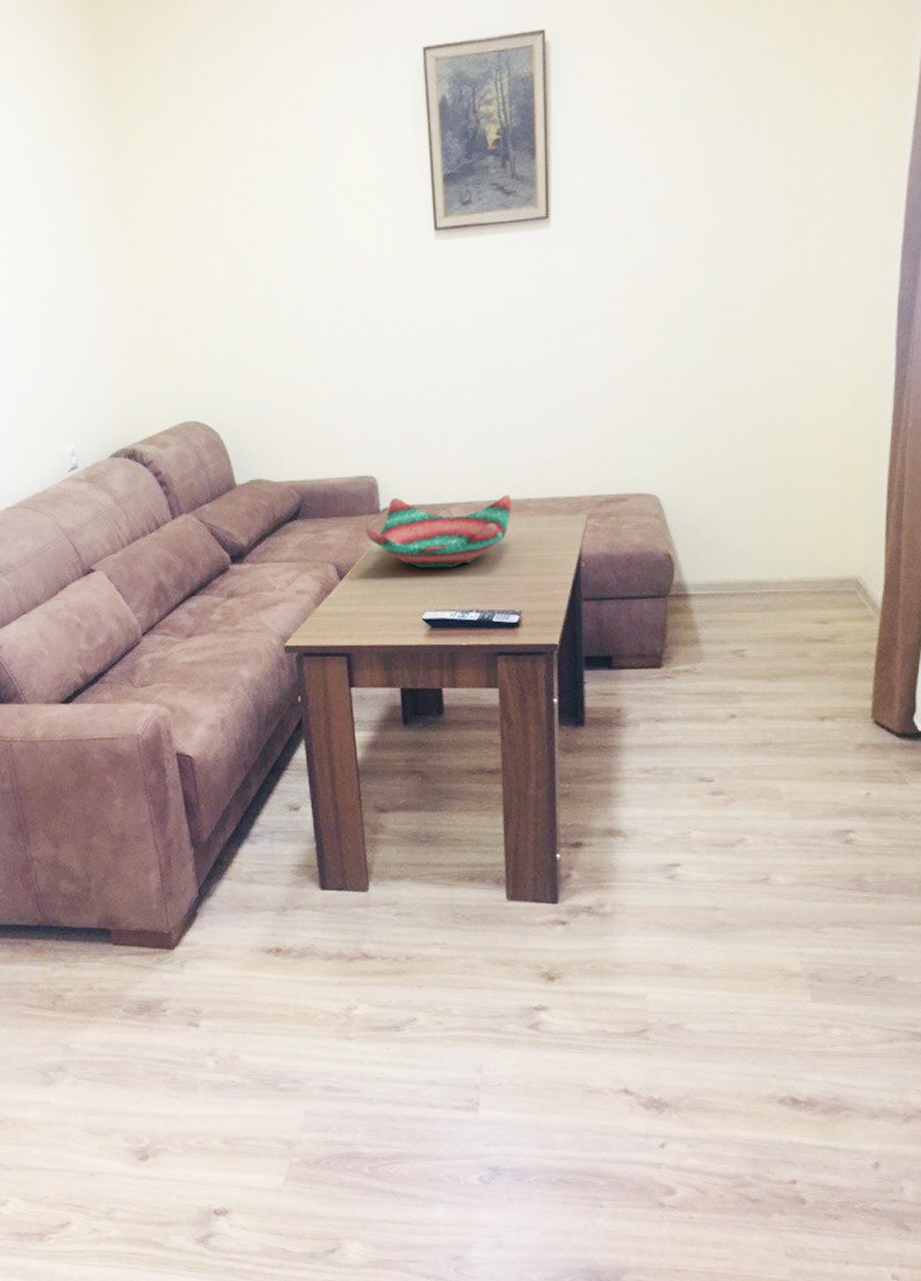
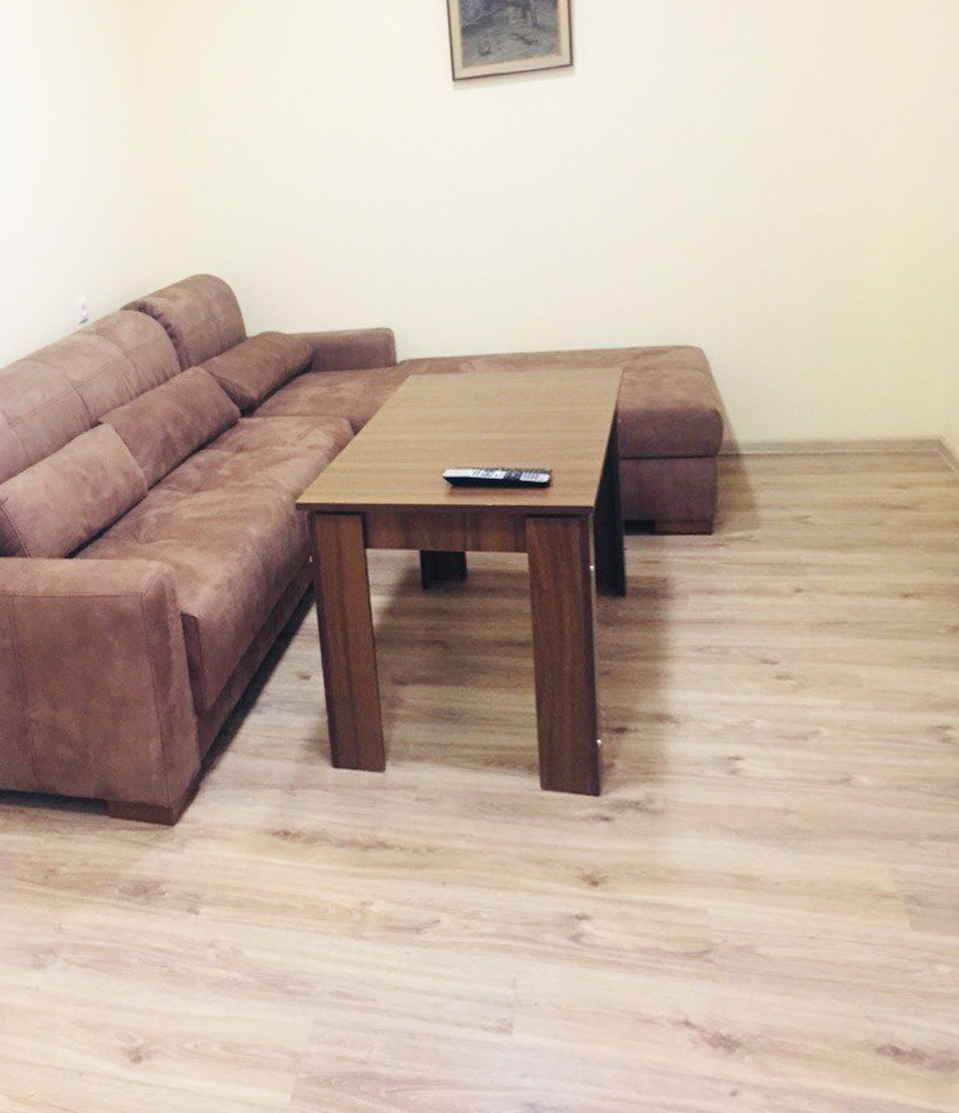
decorative bowl: present [364,494,511,569] -> none [380,346,539,424]

